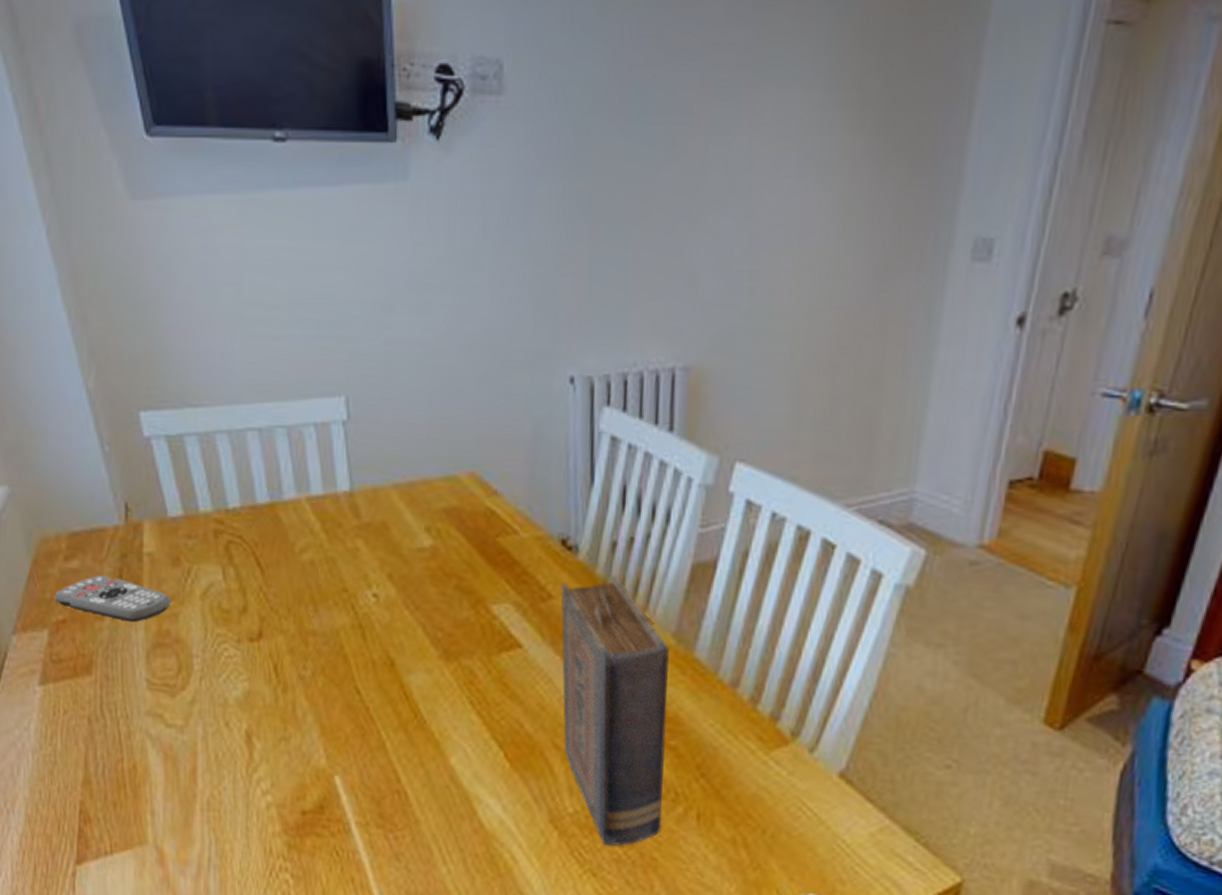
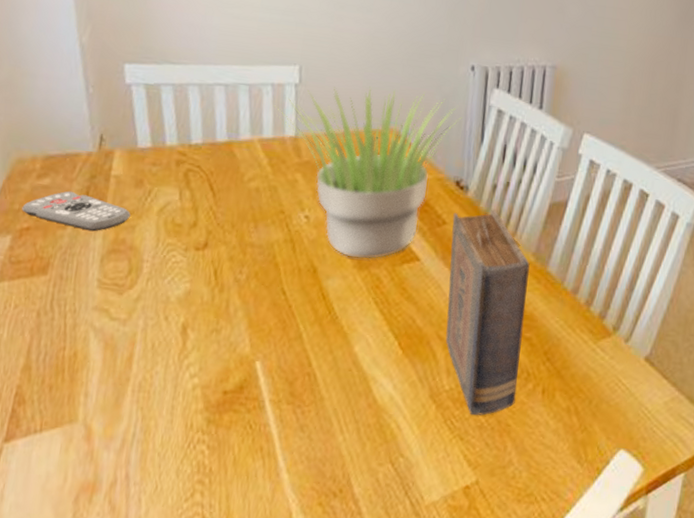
potted plant: none [321,417,563,648] -> present [274,86,462,259]

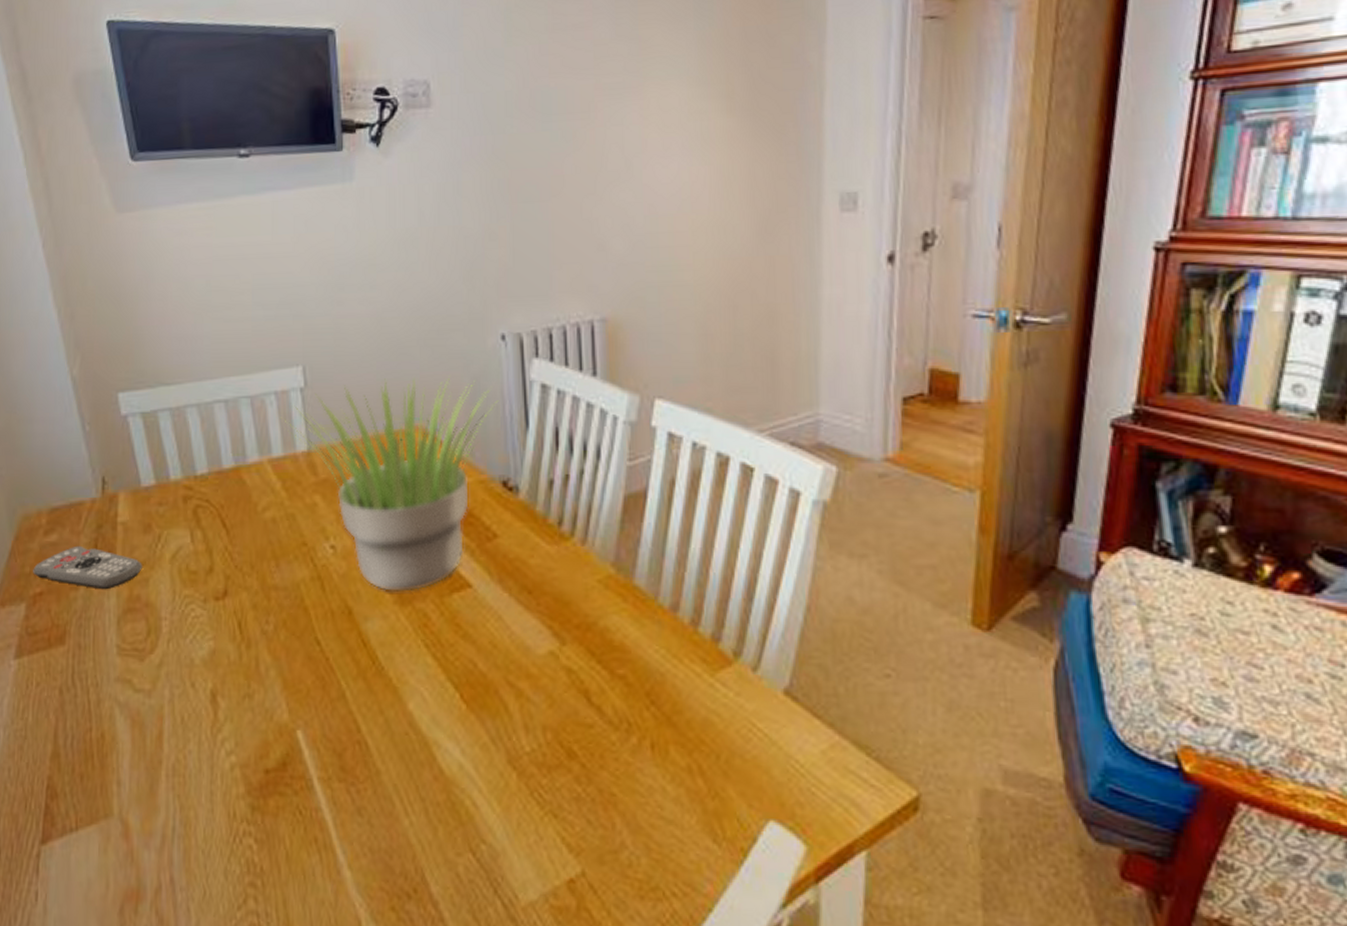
book: present [445,209,530,416] -> none [505,512,617,784]

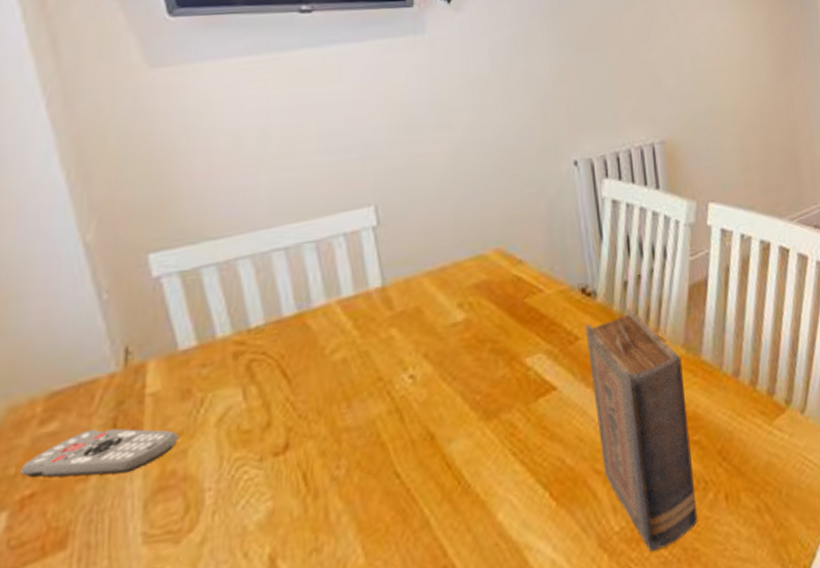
potted plant: present [281,375,499,592] -> none [351,201,574,410]
book: none [505,512,617,784] -> present [585,308,698,552]

